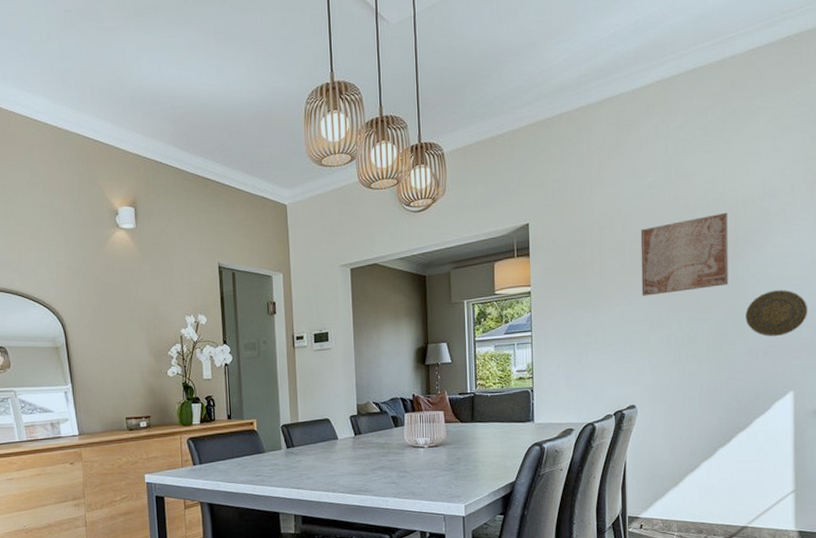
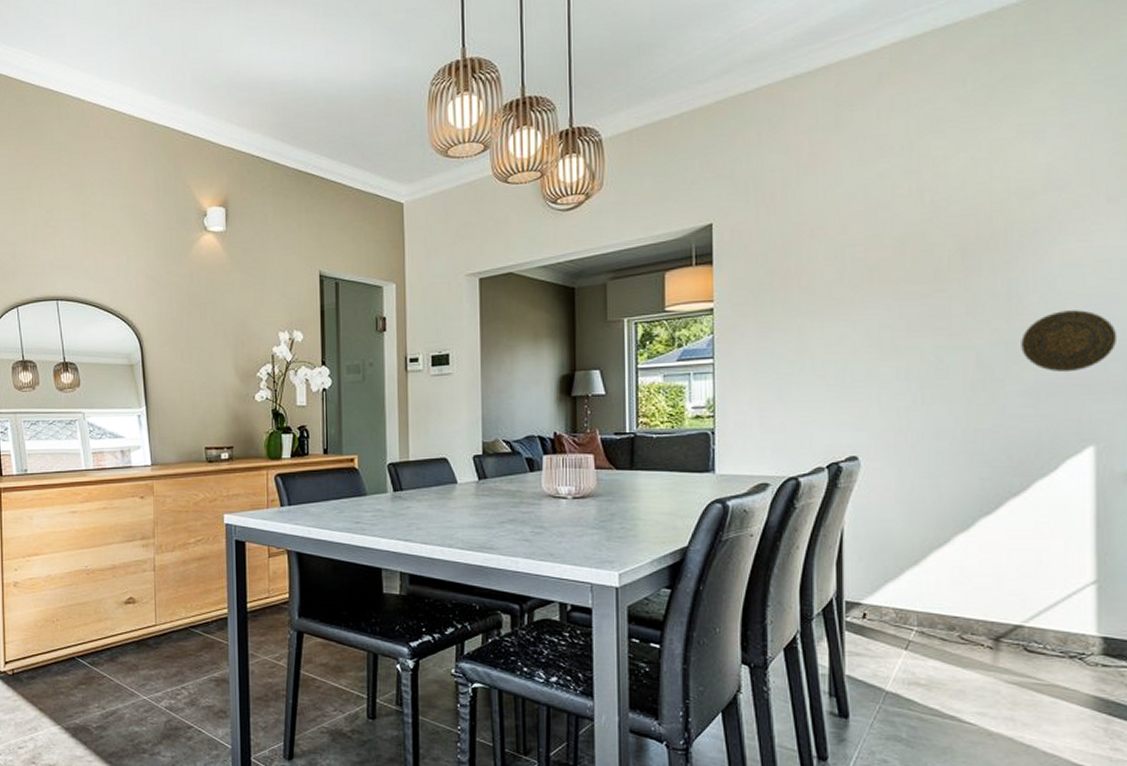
wall art: present [640,212,728,296] -> none [867,208,996,316]

